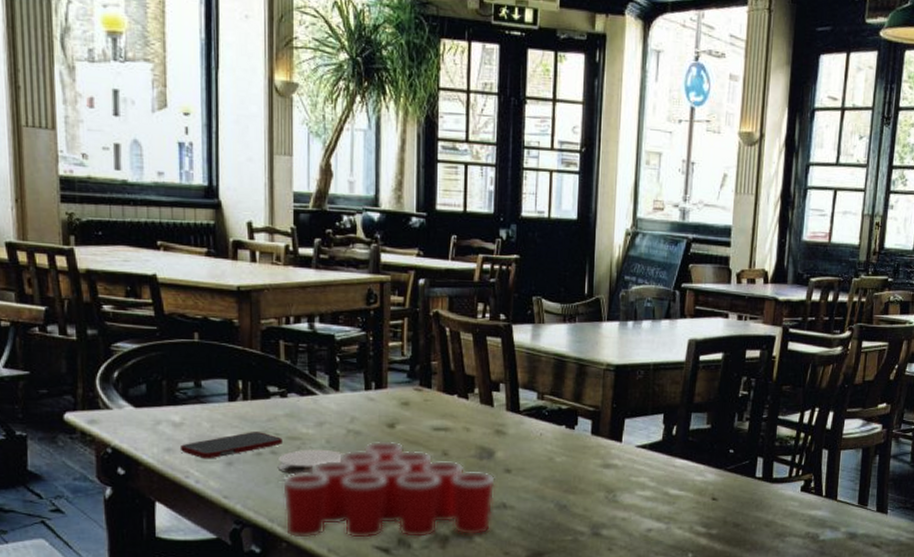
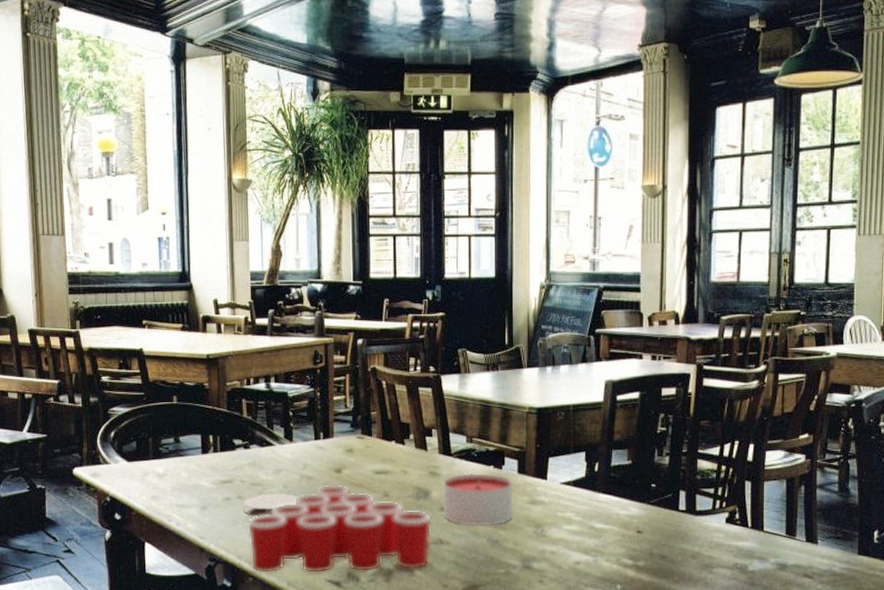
cell phone: present [179,432,283,459] -> none [163,480,247,505]
candle: none [508,433,585,491] -> present [443,473,514,527]

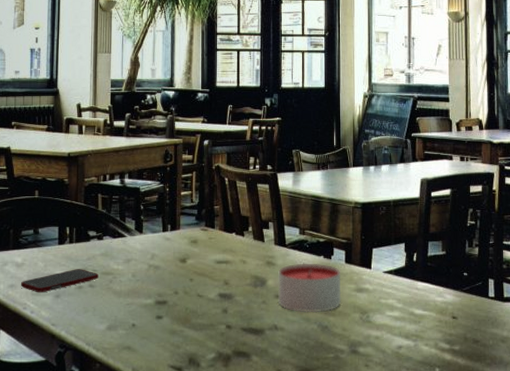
cell phone: none [163,480,247,505] -> present [20,269,99,293]
coaster: present [244,493,298,517] -> none [95,282,146,305]
cup: present [247,483,433,574] -> none [97,272,269,360]

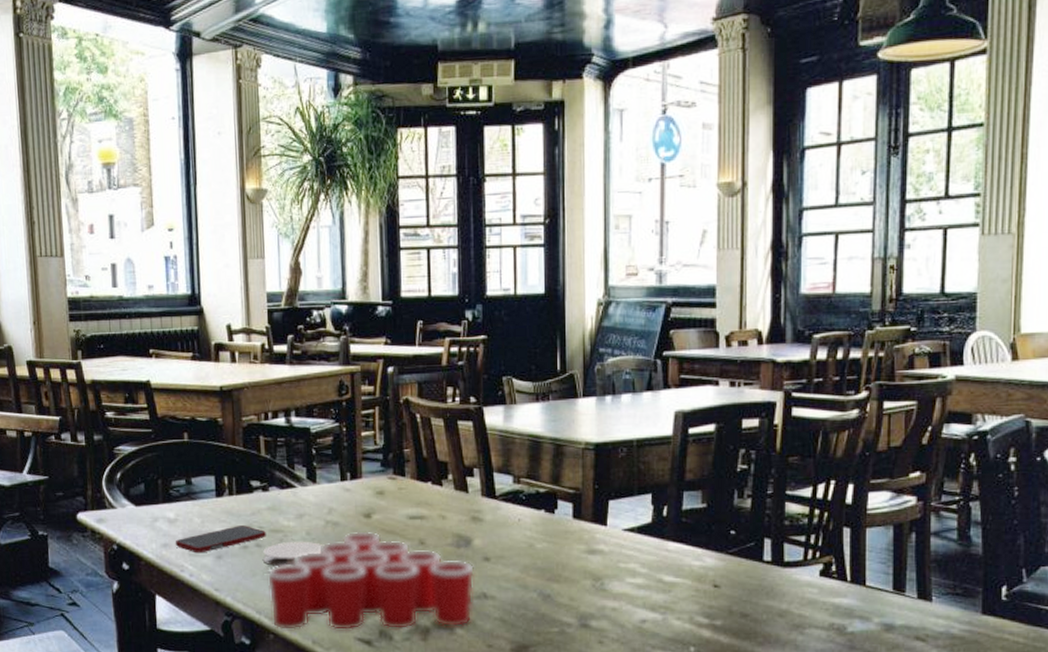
coaster: none [95,282,146,305] -> present [263,541,323,567]
cup: none [97,272,269,360] -> present [267,530,475,631]
candle: present [278,263,342,313] -> none [487,518,568,579]

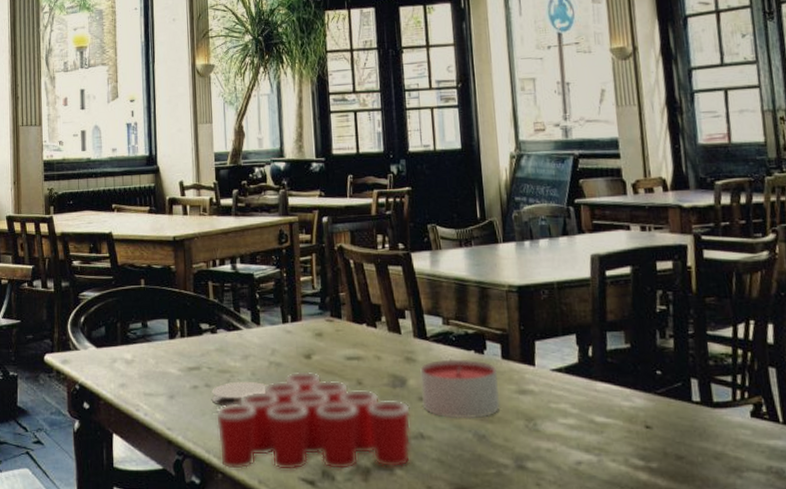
cell phone: present [175,526,266,553] -> none [131,366,215,393]
candle: none [487,518,568,579] -> present [420,359,501,419]

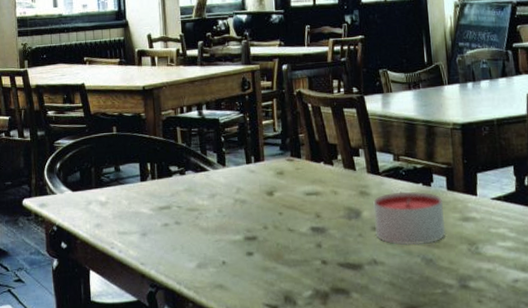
coaster: present [212,381,267,407] -> none [181,217,233,242]
cup: present [215,370,411,471] -> none [185,206,366,299]

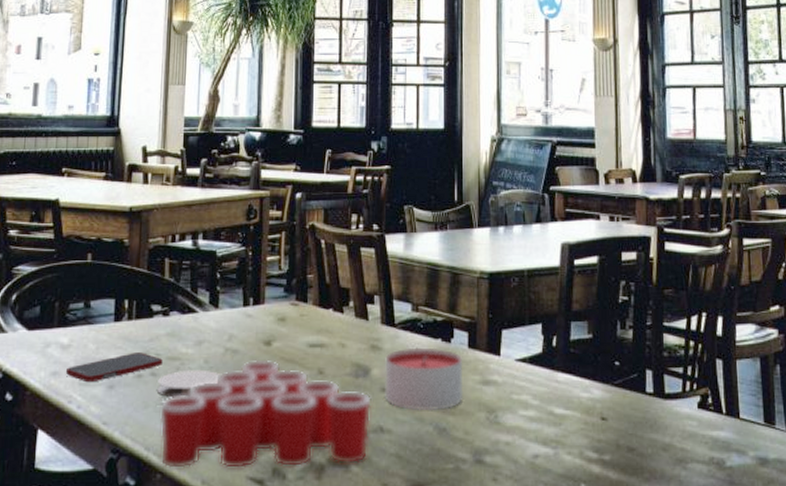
cell phone: none [106,206,184,232] -> present [65,353,163,383]
coaster: none [181,217,233,242] -> present [157,369,221,398]
cup: none [185,206,366,299] -> present [159,358,373,470]

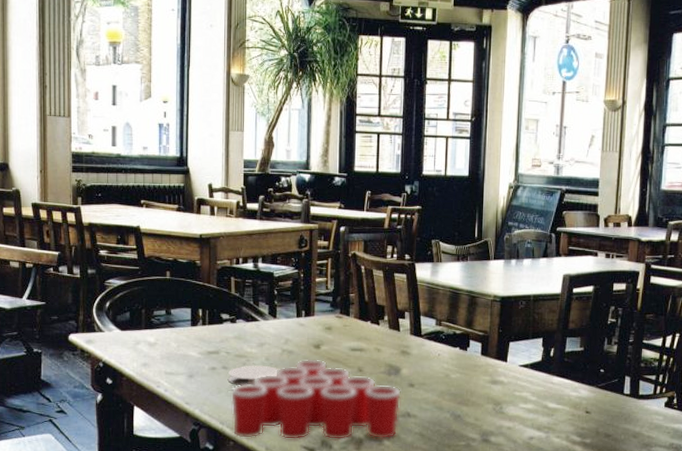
cell phone: present [65,353,163,383] -> none [153,350,232,373]
candle: present [385,347,464,411] -> none [412,354,476,402]

